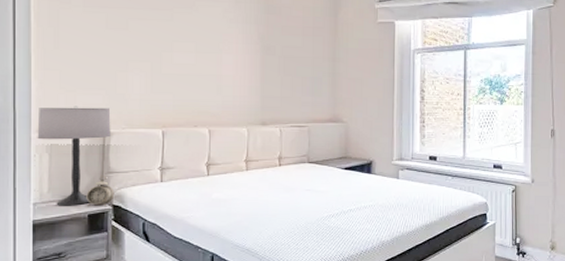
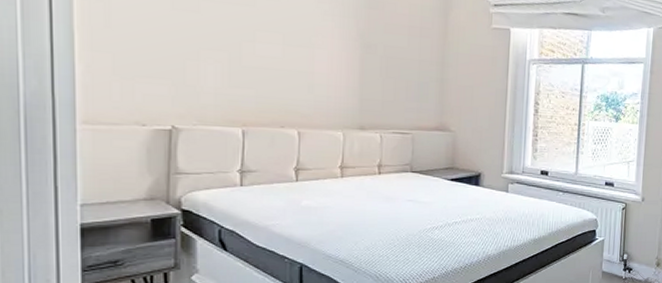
table lamp: present [37,106,111,206] -> none [84,95,179,209]
alarm clock: present [86,176,115,207] -> none [148,176,184,211]

